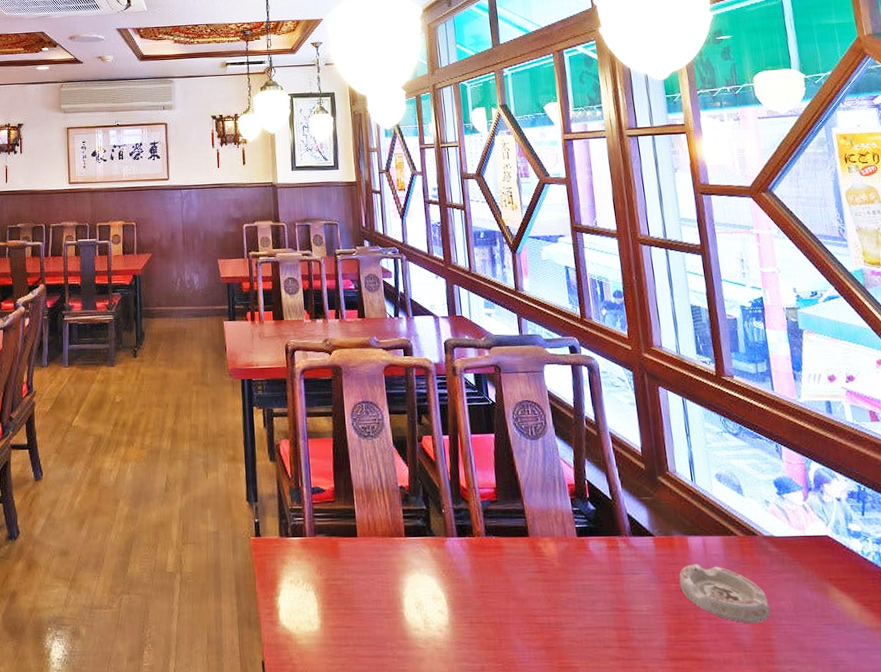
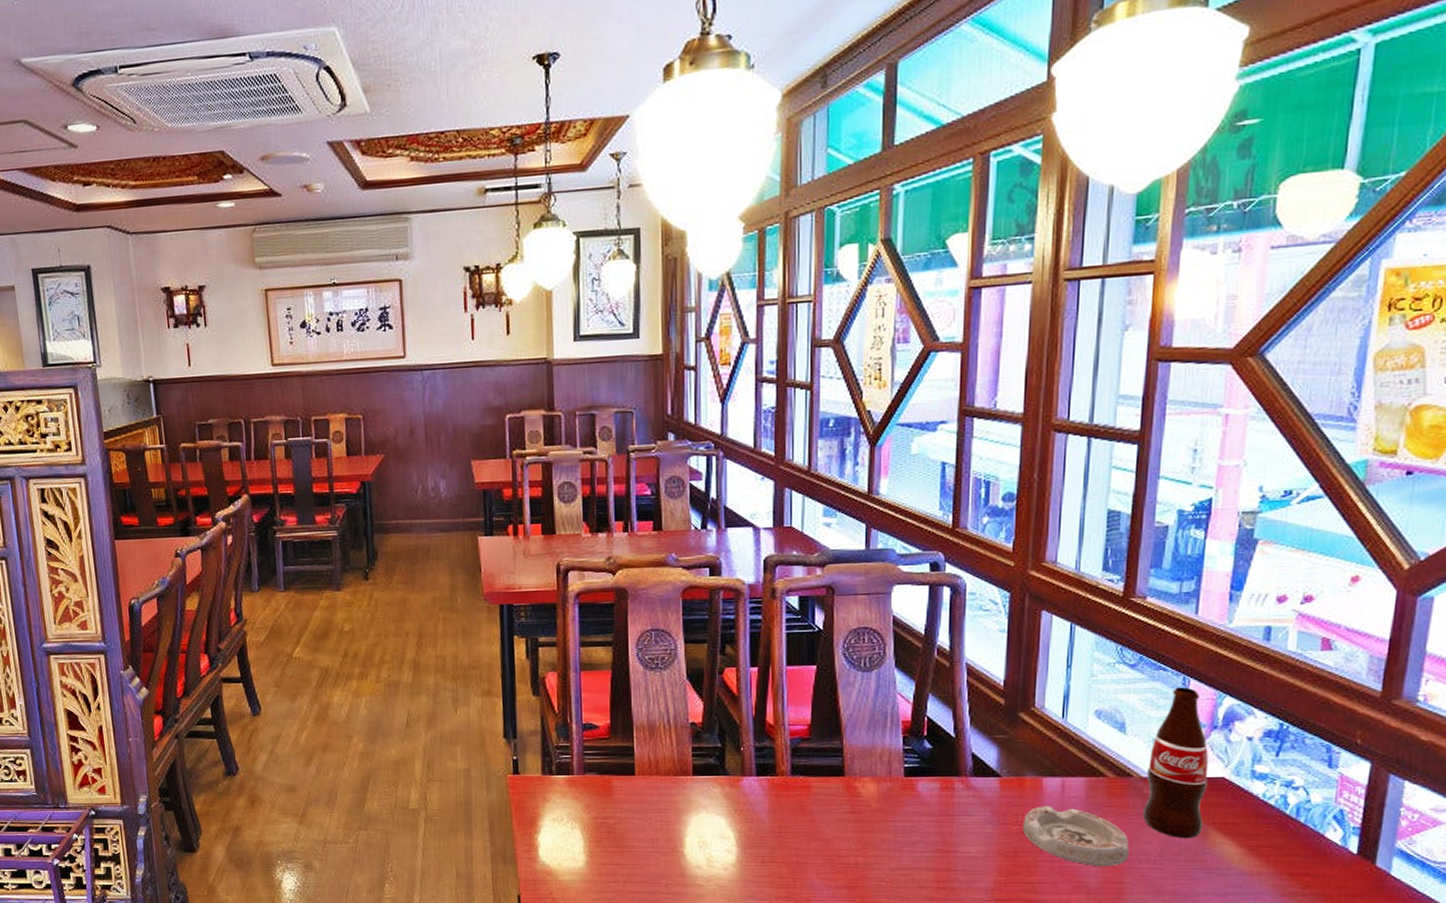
bottle: none [765,453,823,595] -> present [1142,687,1209,839]

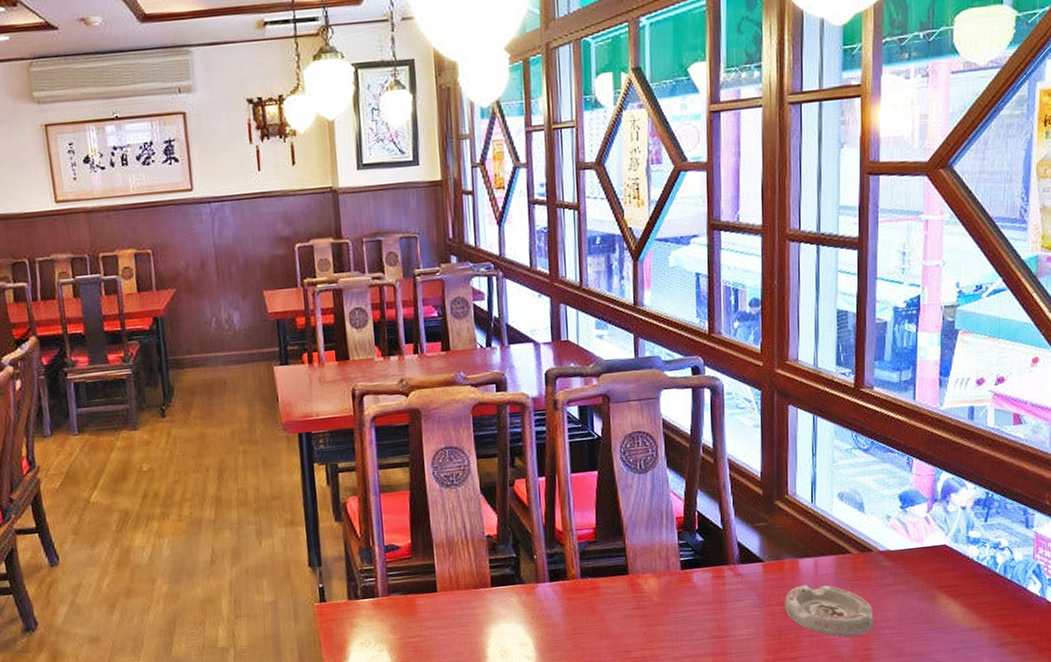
bottle: present [1142,687,1209,839] -> none [882,466,933,604]

